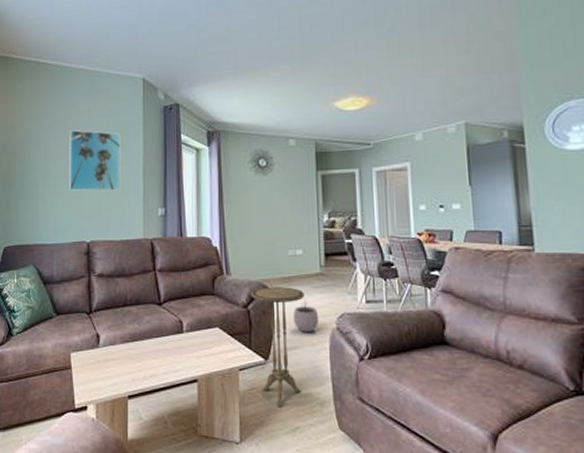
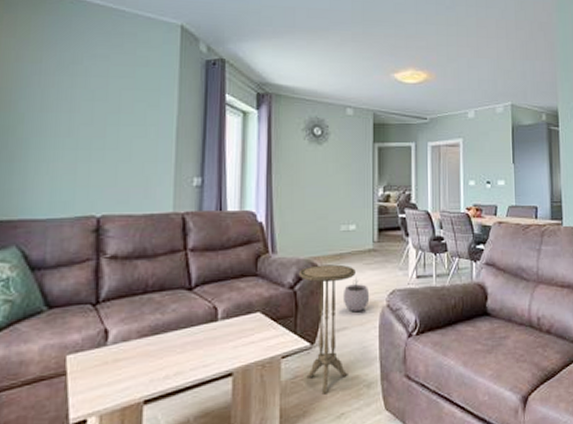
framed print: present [69,130,121,191] -> none [75,79,149,155]

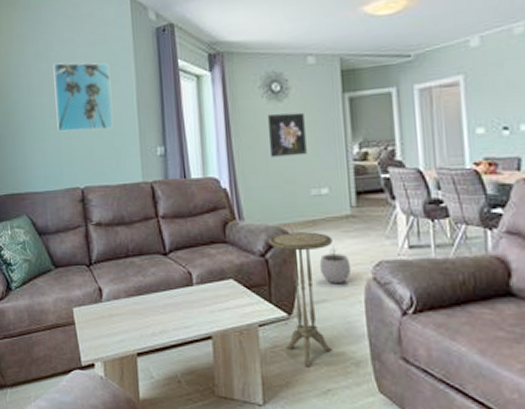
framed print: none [75,79,149,155] -> present [53,62,114,132]
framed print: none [307,156,340,195] -> present [268,112,307,157]

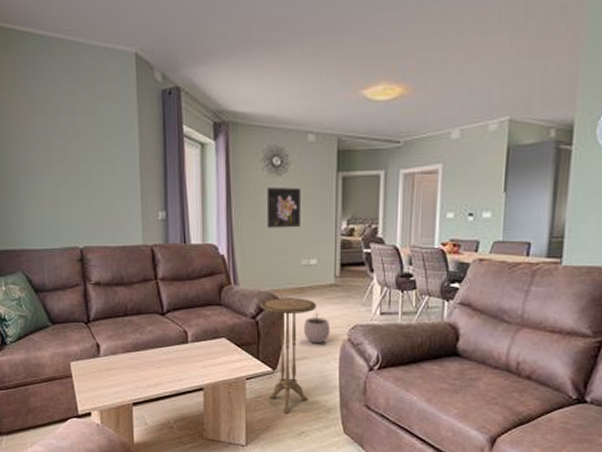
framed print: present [53,62,114,132] -> none [50,117,115,191]

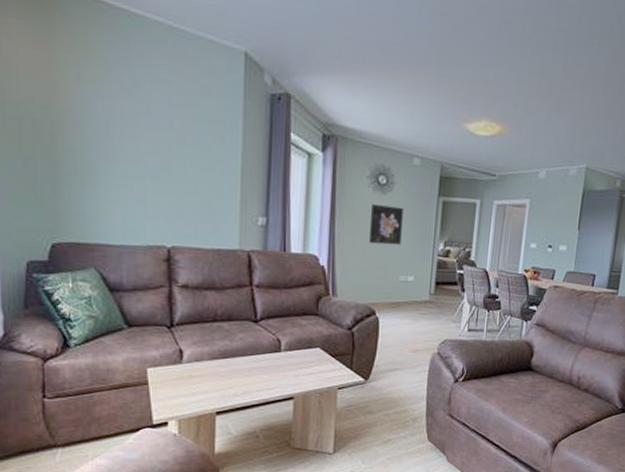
side table: present [260,298,316,414] -> none [356,310,411,423]
plant pot: present [303,311,331,344] -> none [396,325,423,357]

